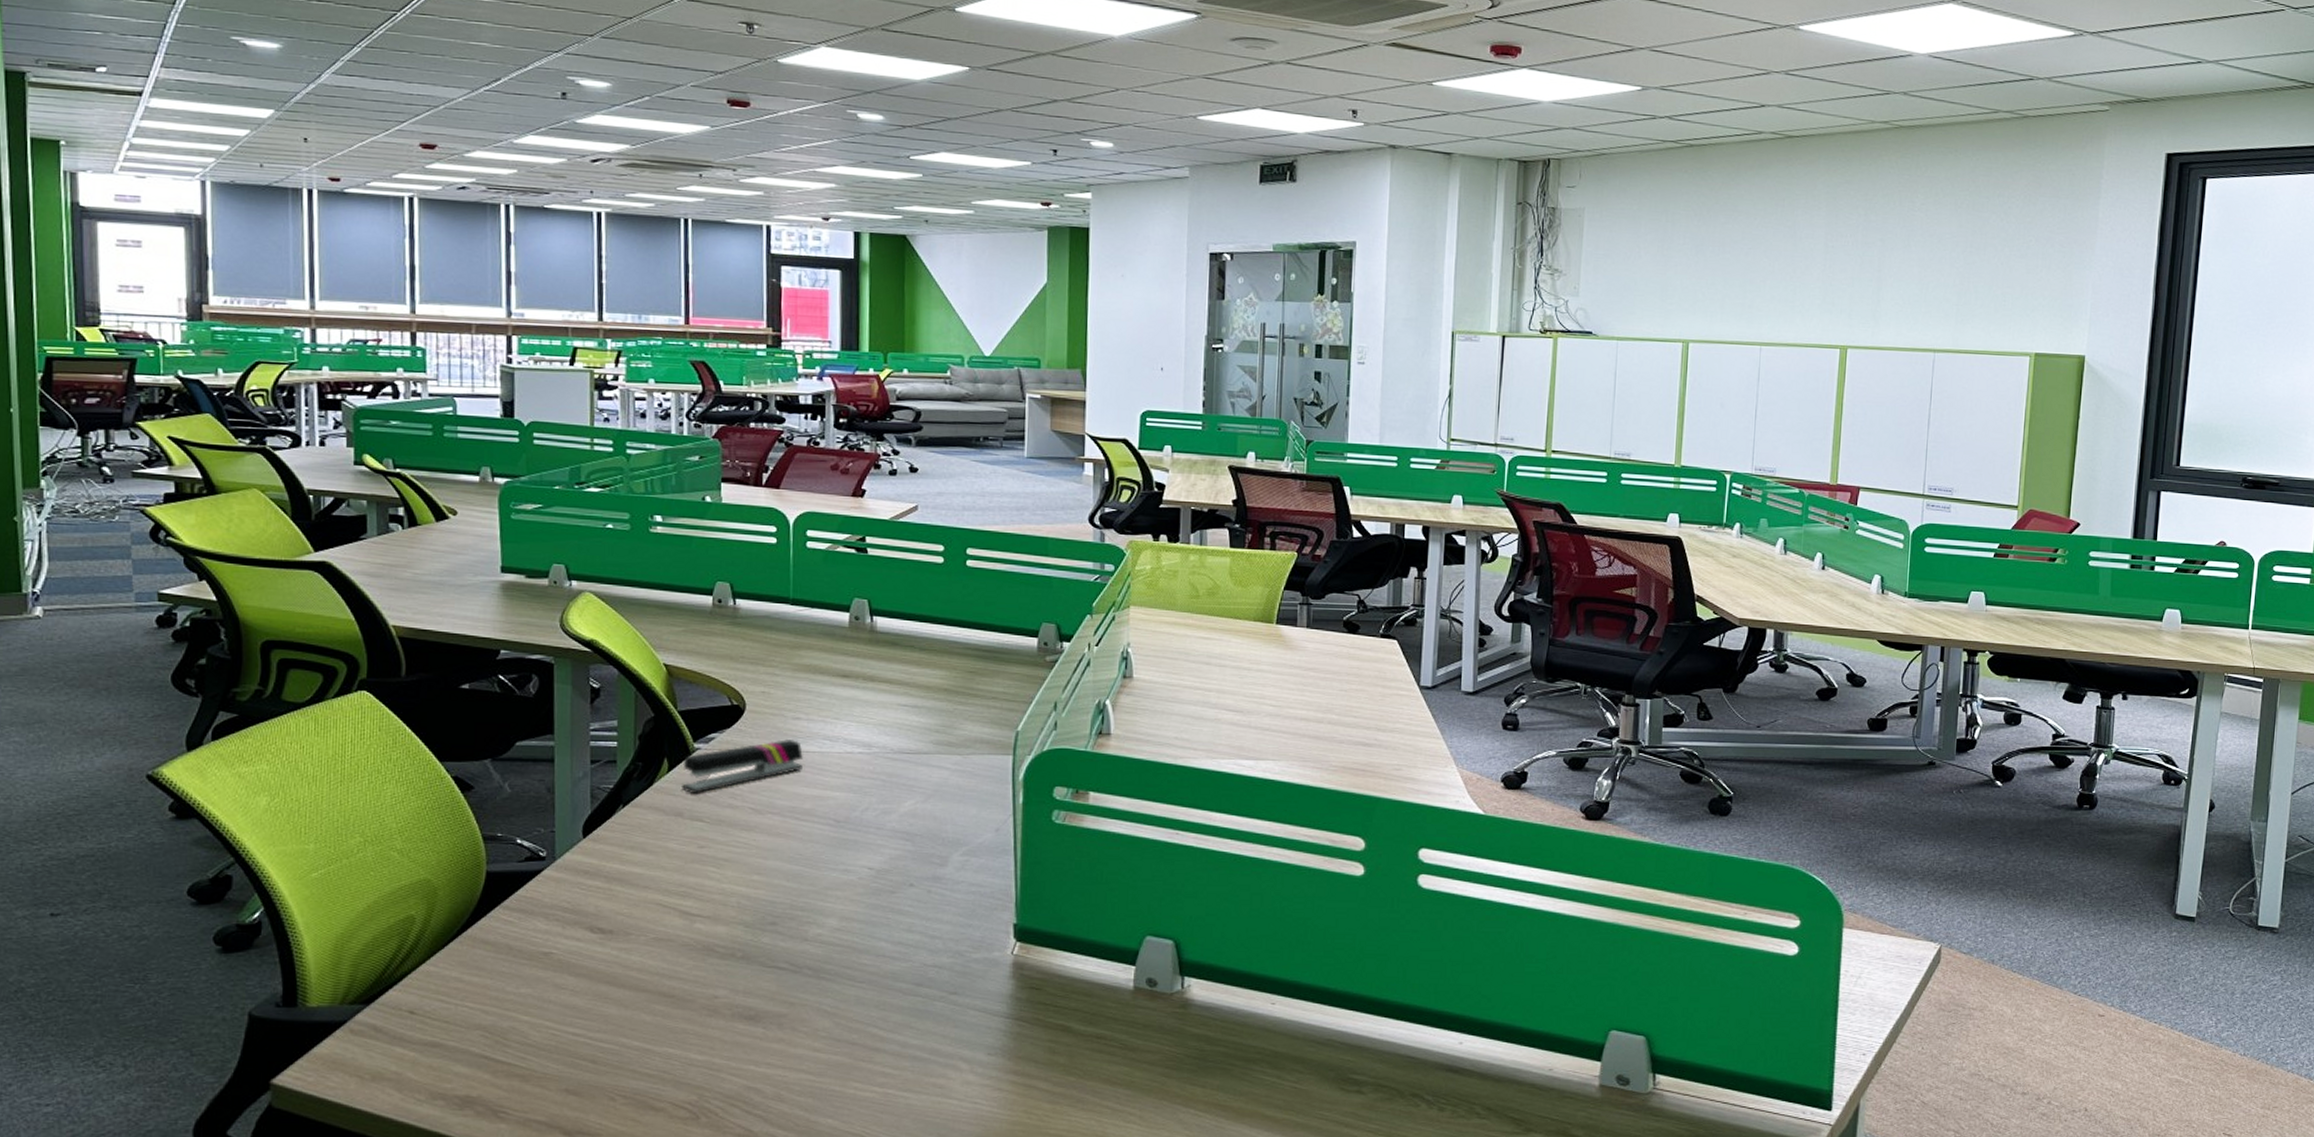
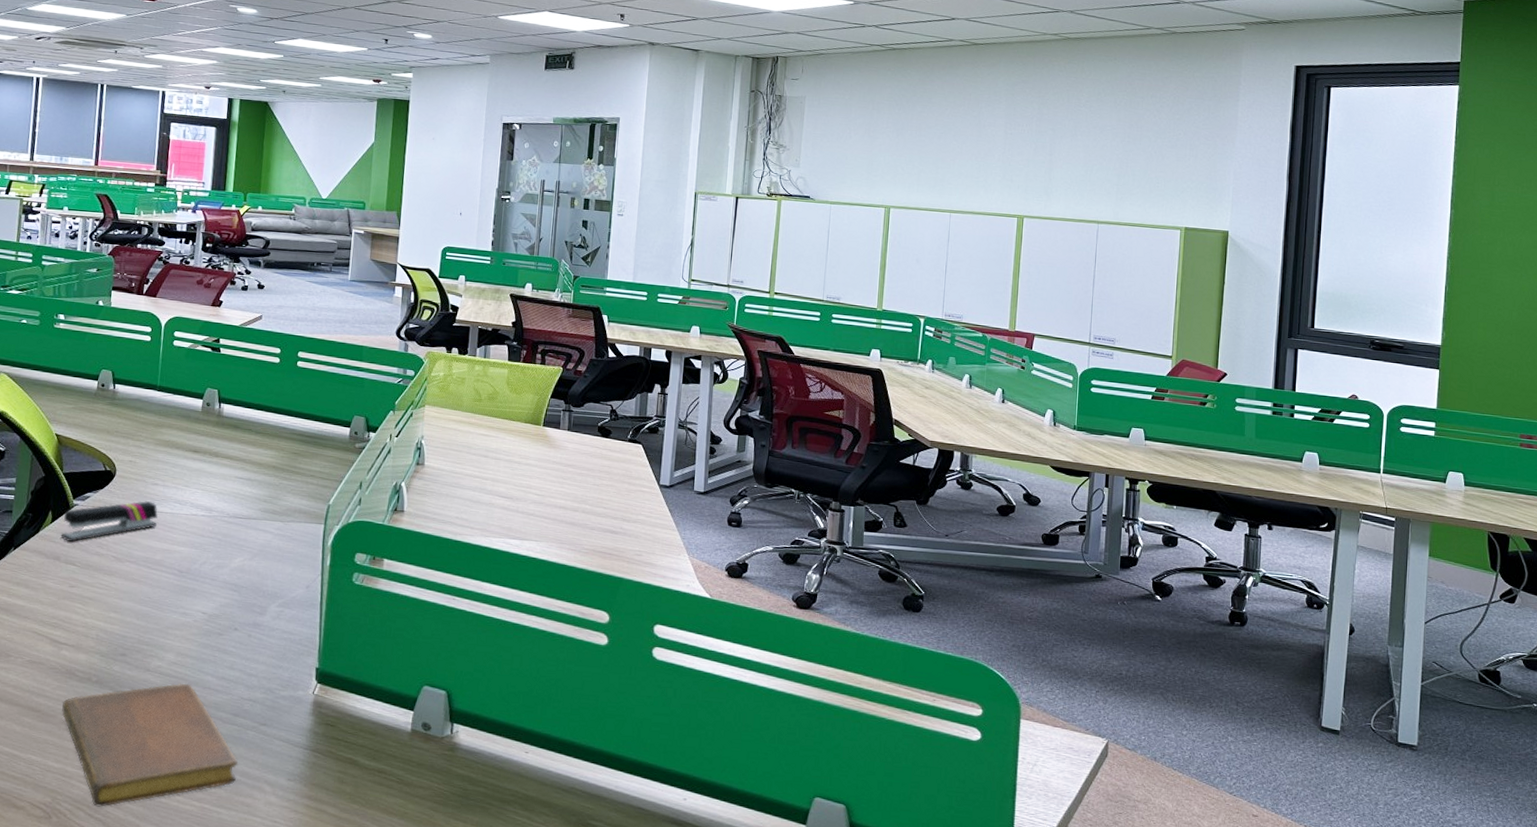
notebook: none [702,952,926,1102] -> present [62,683,238,807]

